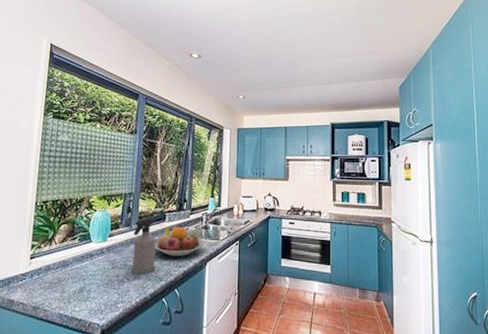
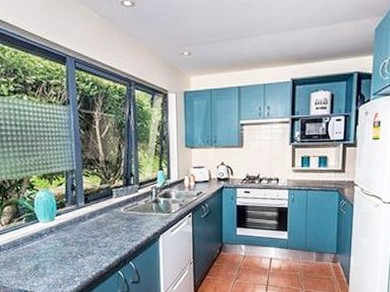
spray bottle: present [132,218,156,274] -> none [81,195,107,250]
fruit bowl: present [154,226,205,256] -> none [104,201,157,231]

